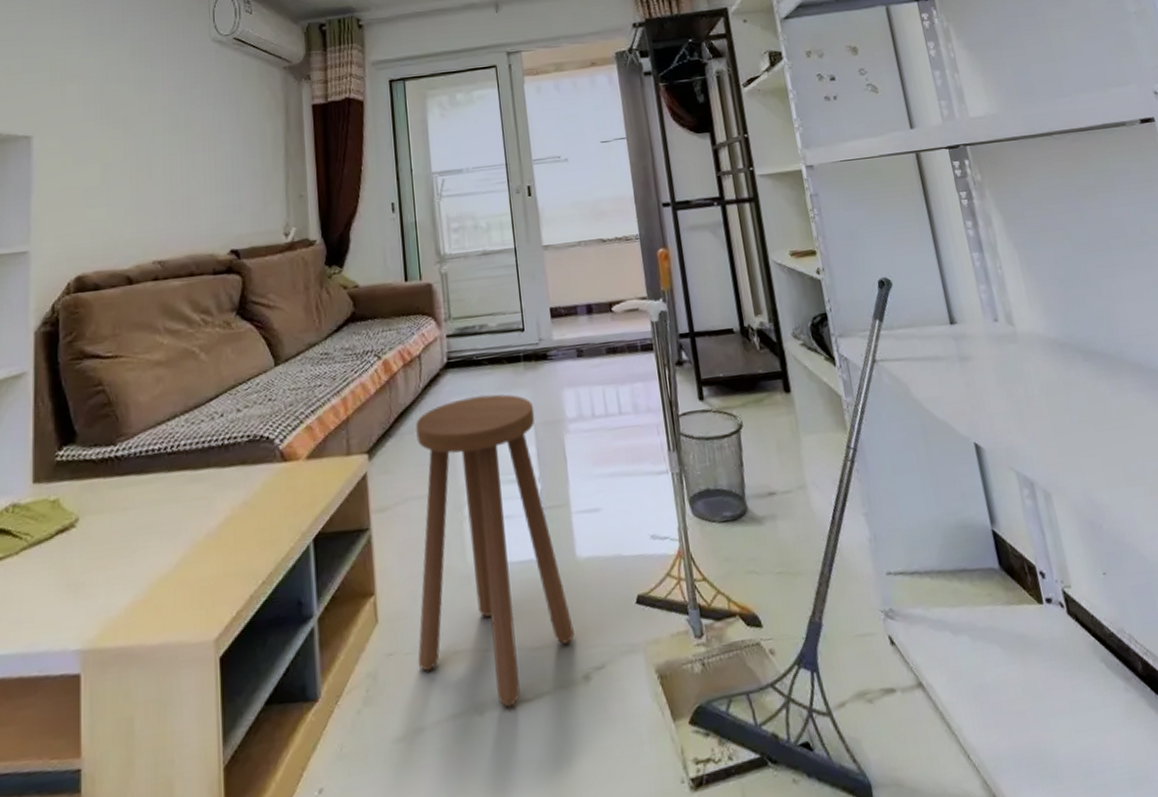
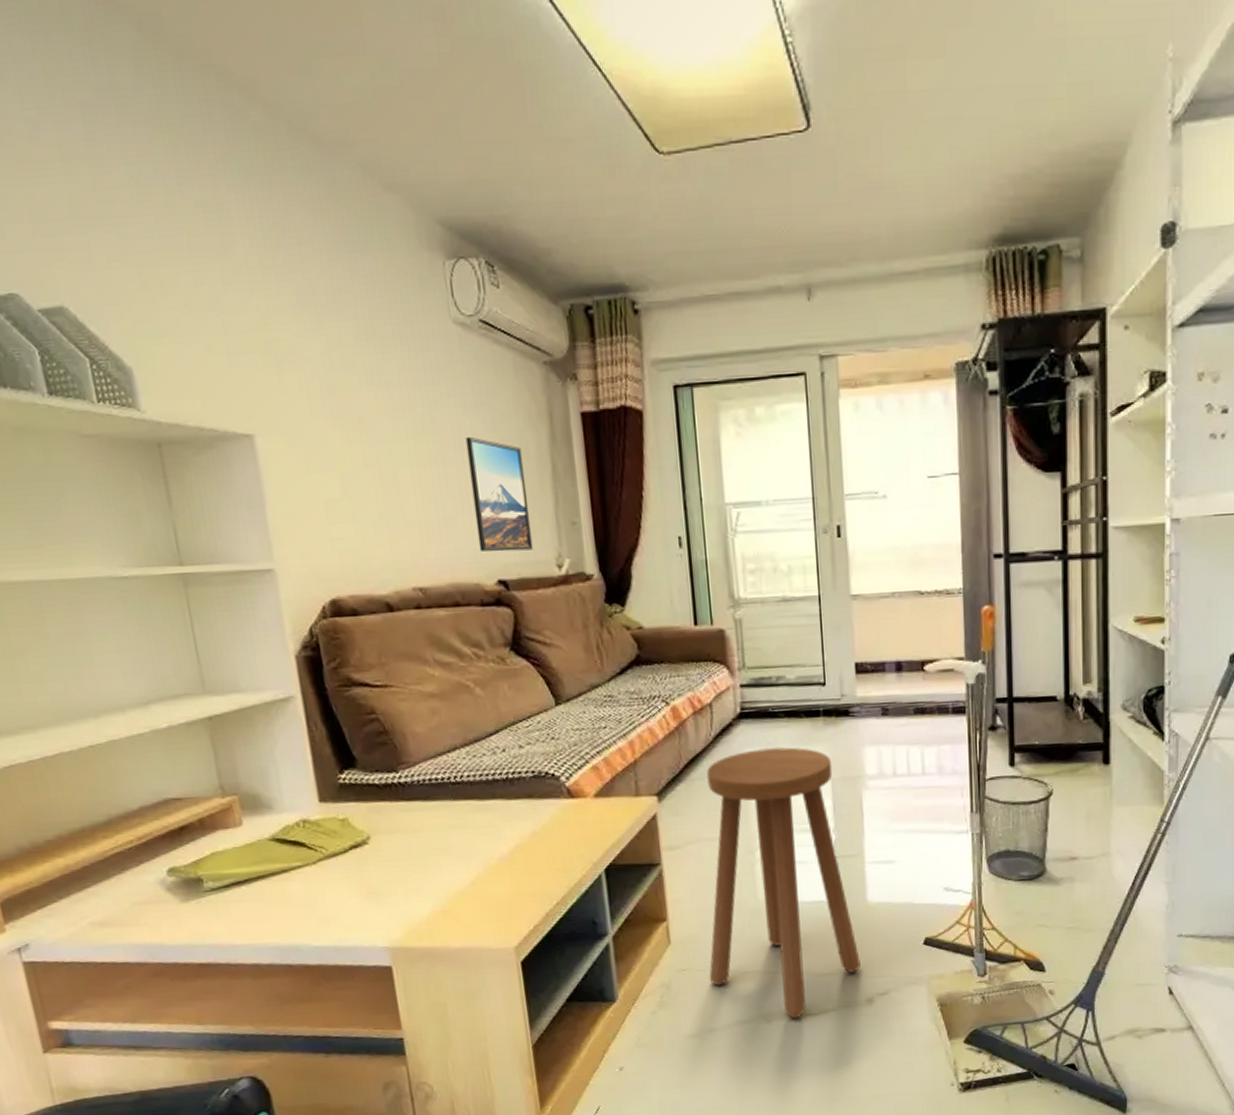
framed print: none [213,128,265,225] -> present [465,436,534,552]

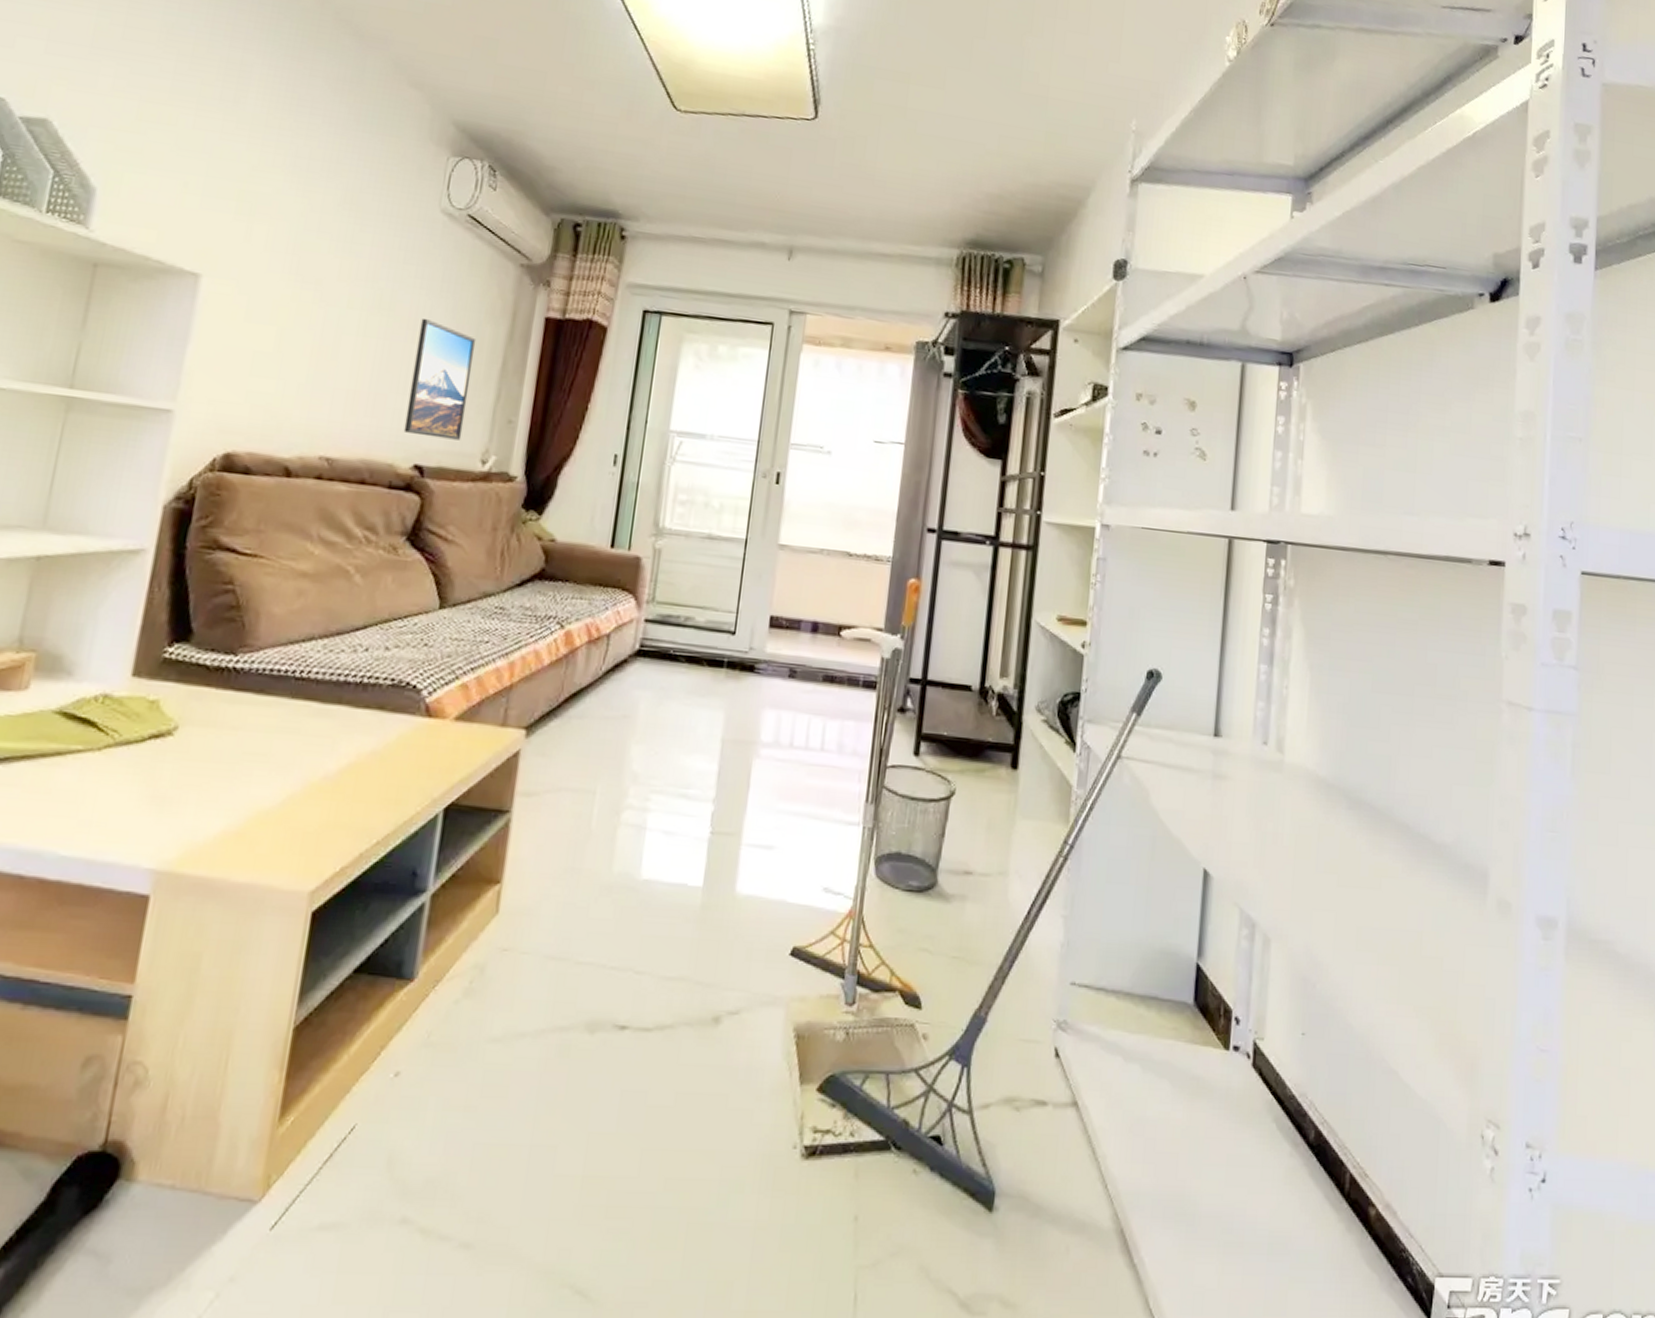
stool: present [706,747,861,1019] -> none [533,693,727,1032]

